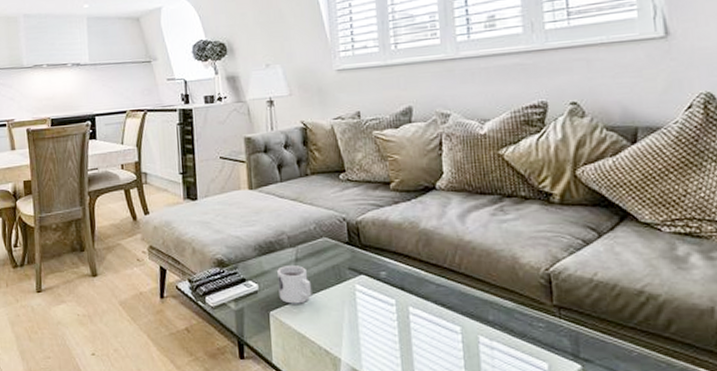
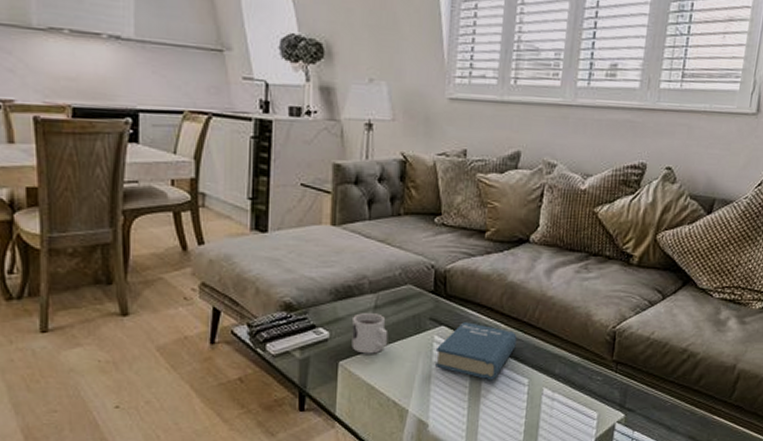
book: none [360,270,441,328] -> present [435,322,517,380]

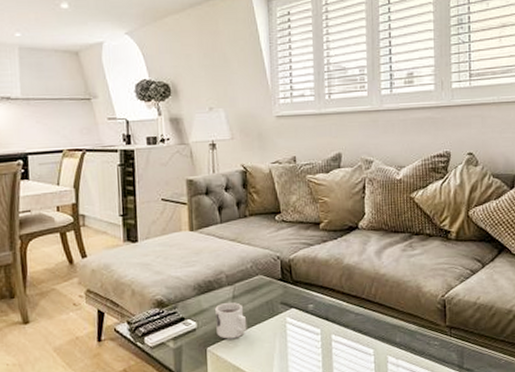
book: present [435,322,517,380] -> none [290,303,359,353]

